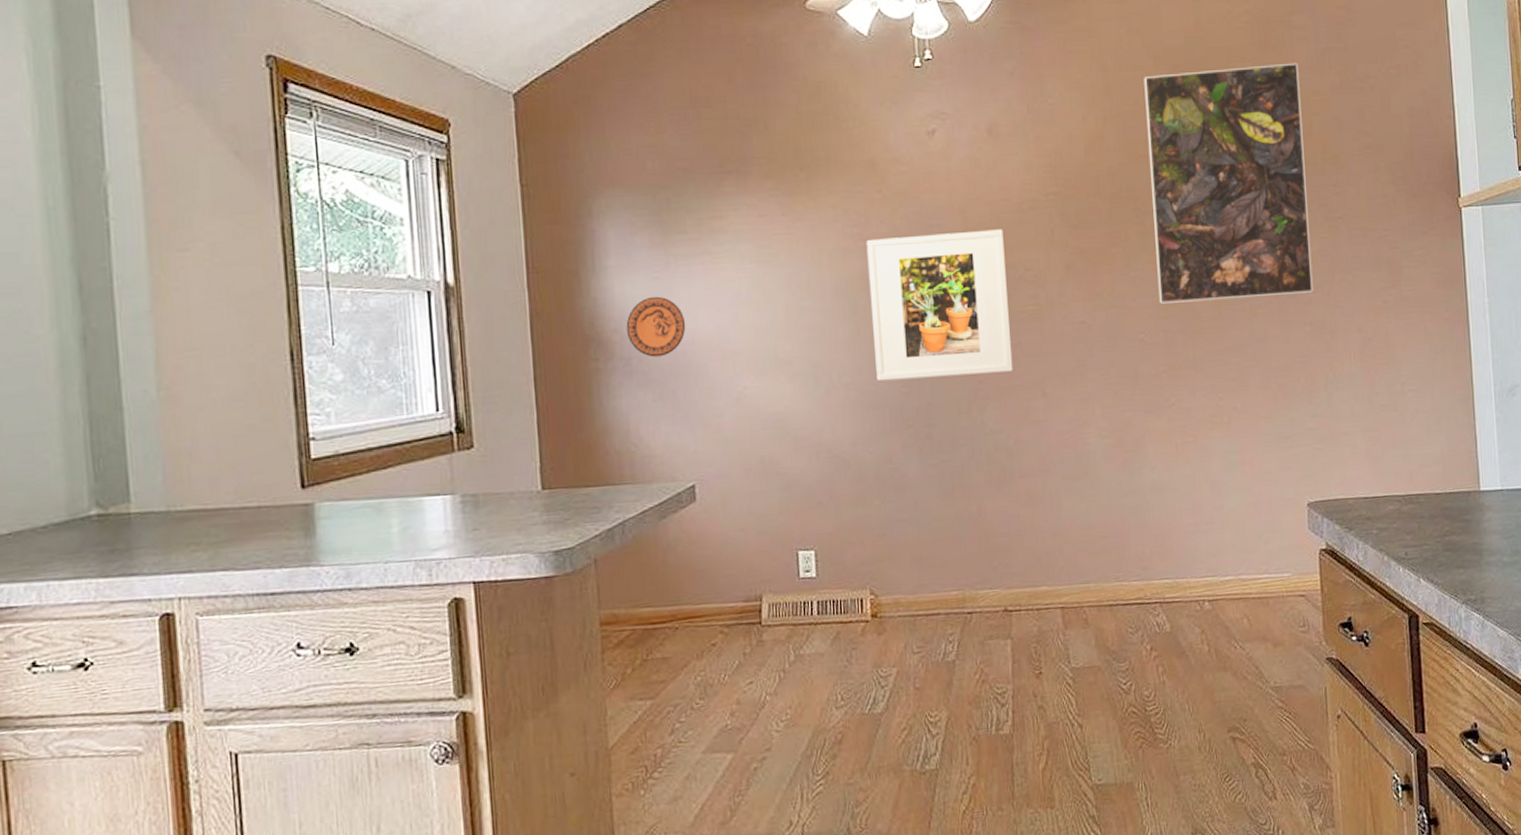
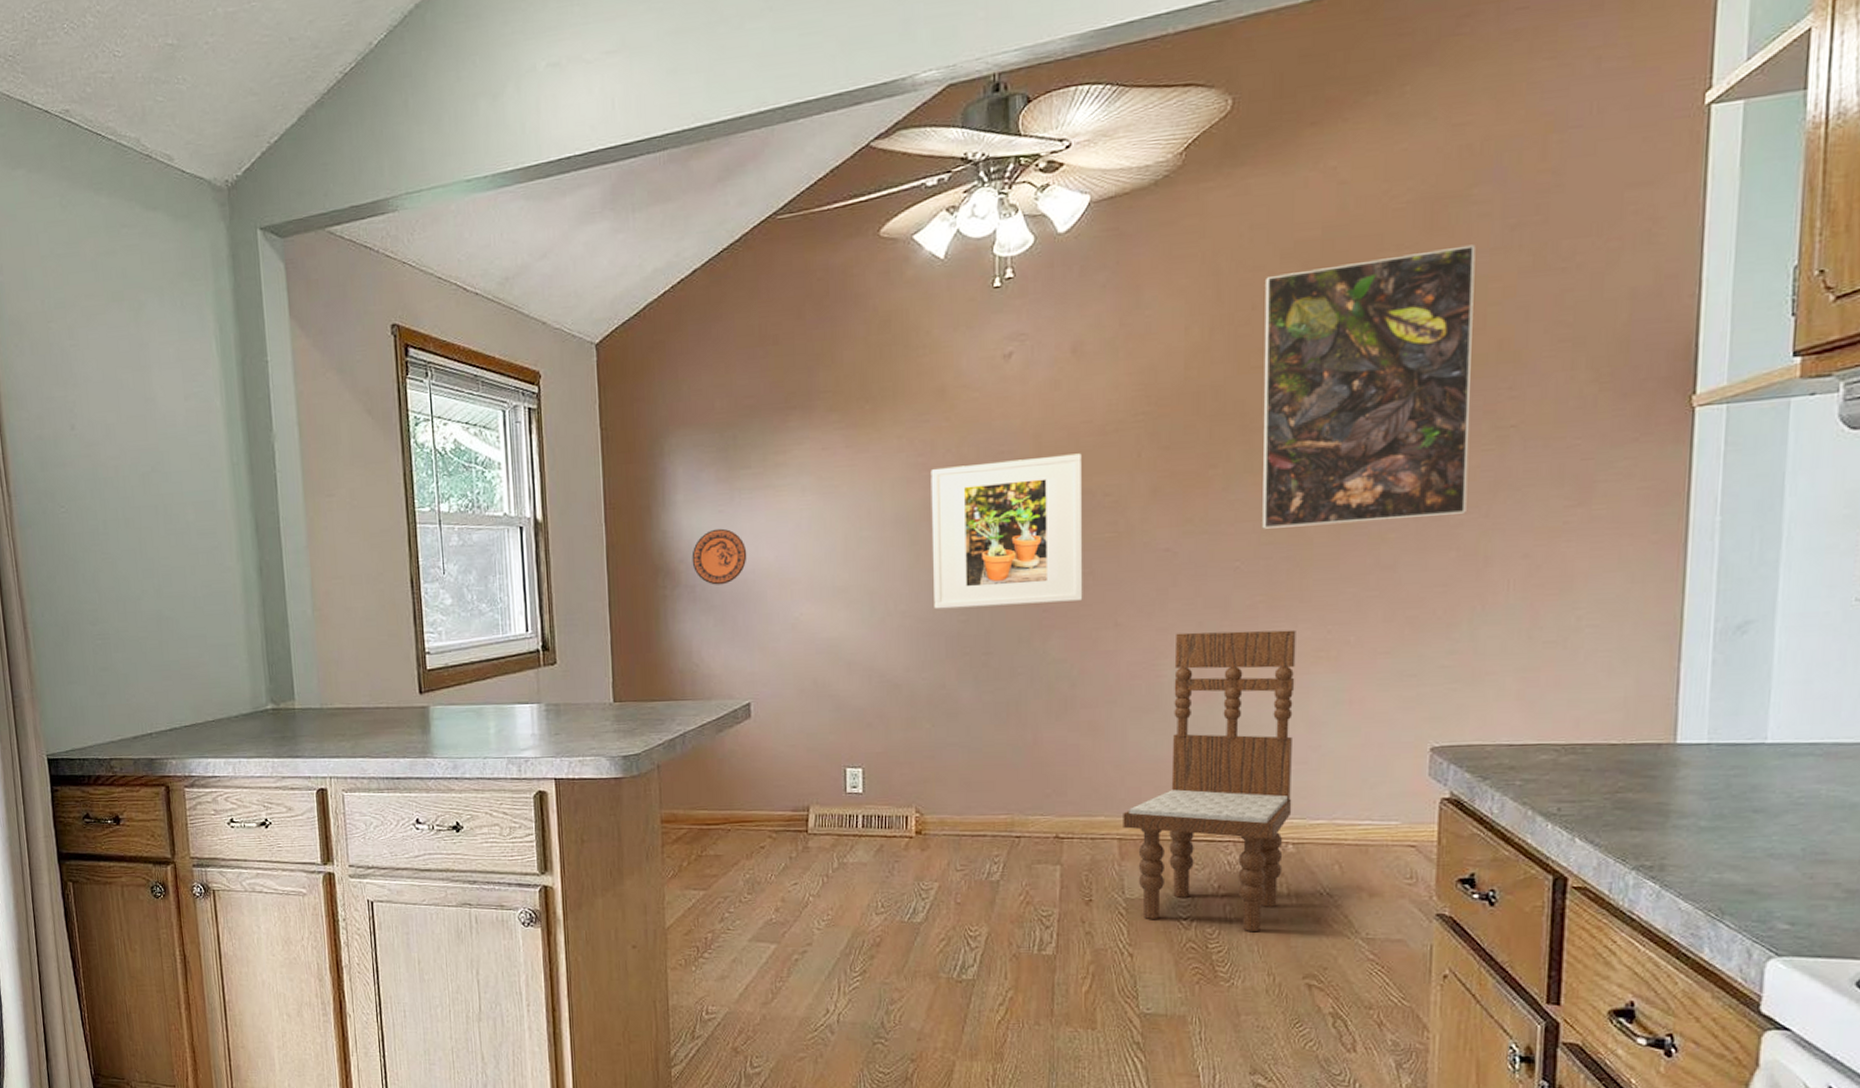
dining chair: none [1063,397,1205,691] -> present [1123,629,1296,931]

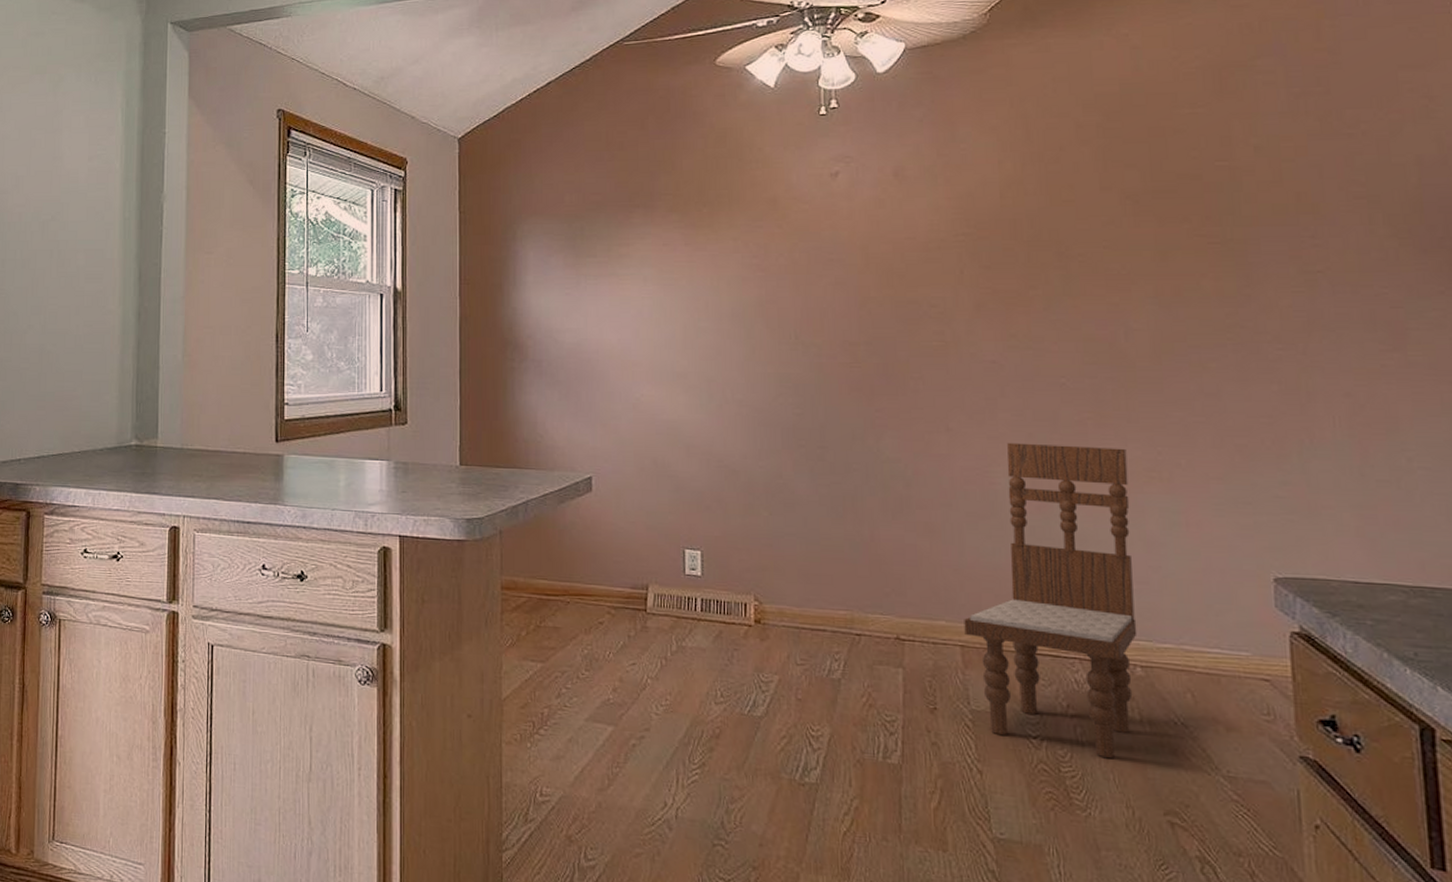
decorative plate: present [691,528,747,585] -> none [539,309,592,362]
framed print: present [931,453,1083,609] -> none [764,266,914,404]
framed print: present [1262,244,1476,529] -> none [1070,108,1284,350]

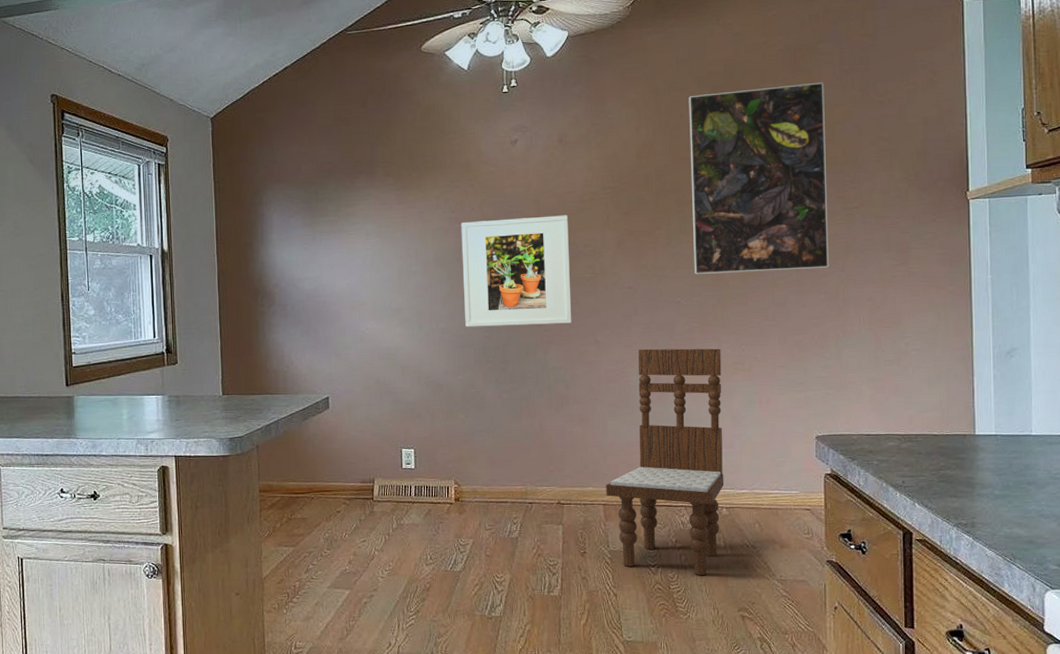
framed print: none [764,266,914,404] -> present [461,215,572,327]
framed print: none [1070,108,1284,350] -> present [689,82,829,274]

